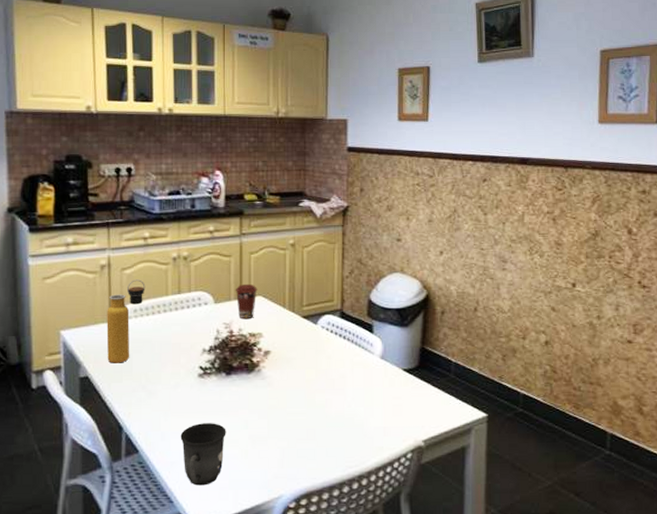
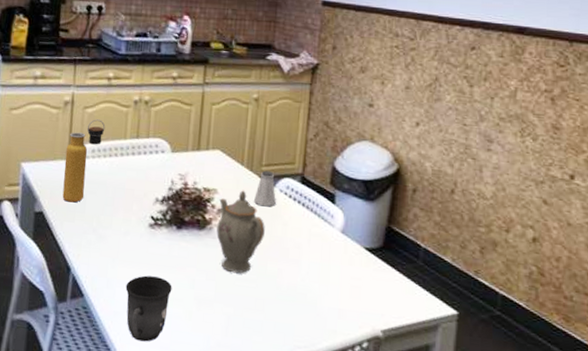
coffee cup: present [235,283,258,318] -> none [193,135,216,172]
teapot: none [265,331,311,409] -> present [216,190,265,274]
saltshaker: none [298,310,319,344] -> present [254,170,276,207]

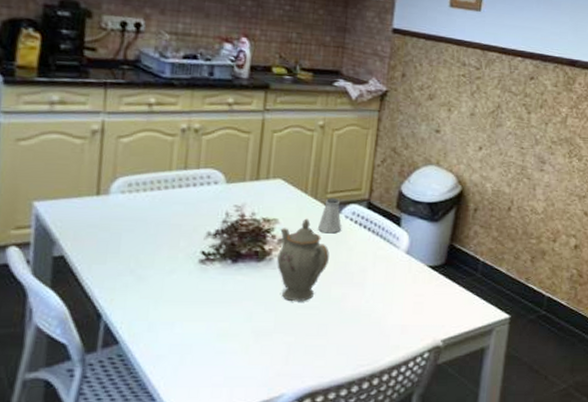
water bottle: present [62,119,105,203] -> none [90,150,145,243]
mug: present [125,275,172,342] -> none [171,314,227,382]

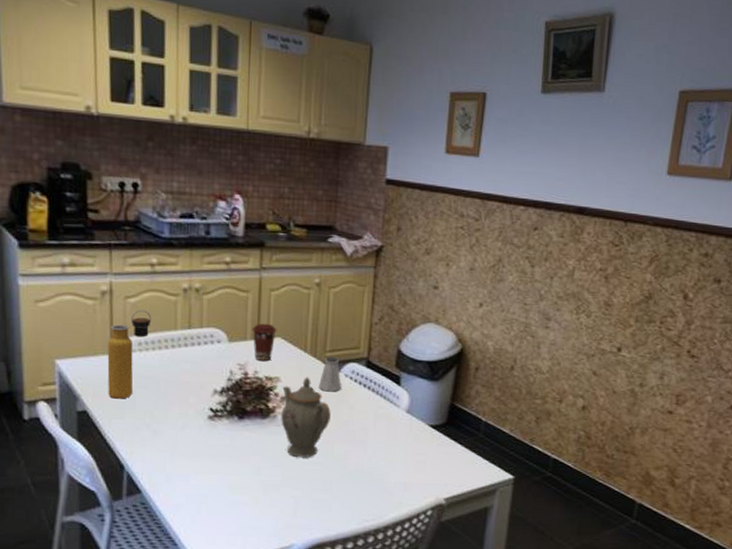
water bottle: none [90,150,145,243] -> present [107,310,152,399]
coffee cup: none [251,164,278,202] -> present [252,323,277,361]

